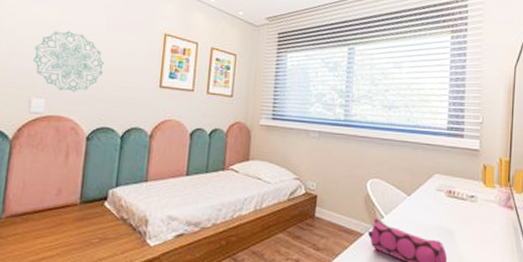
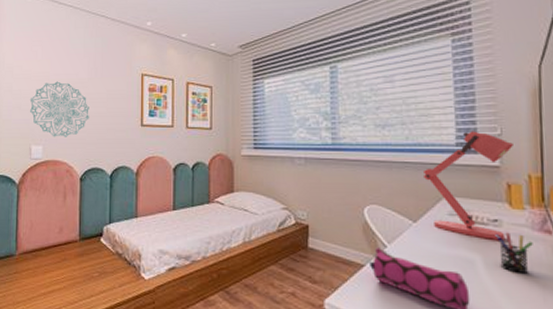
desk lamp: none [418,117,491,213] -> present [422,131,513,240]
pen holder: none [471,207,499,243] -> present [495,232,533,273]

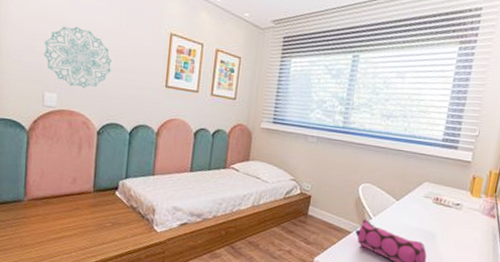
desk lamp: present [422,131,513,240] -> none [411,130,485,220]
pen holder: present [495,232,533,273] -> none [453,214,480,246]

